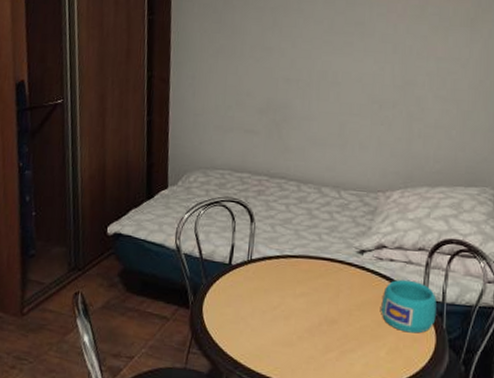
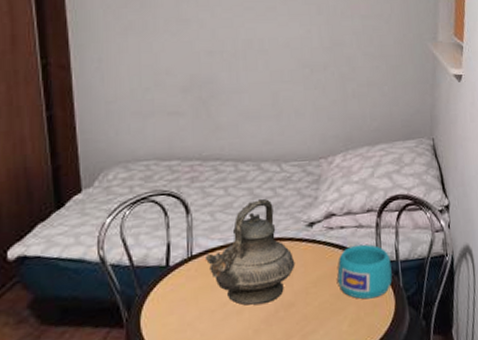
teapot: none [262,219,343,315] -> present [204,198,296,305]

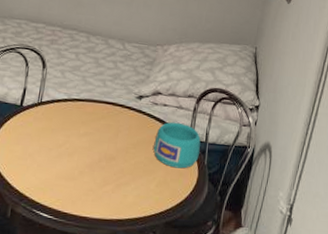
teapot: present [204,198,296,305] -> none [51,67,122,152]

